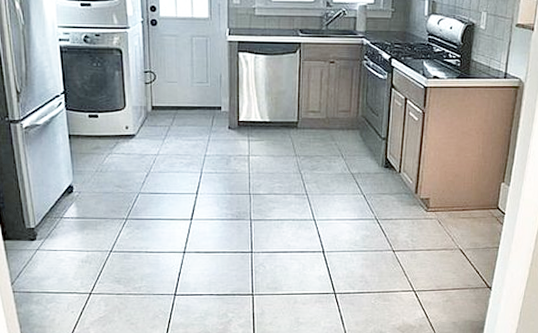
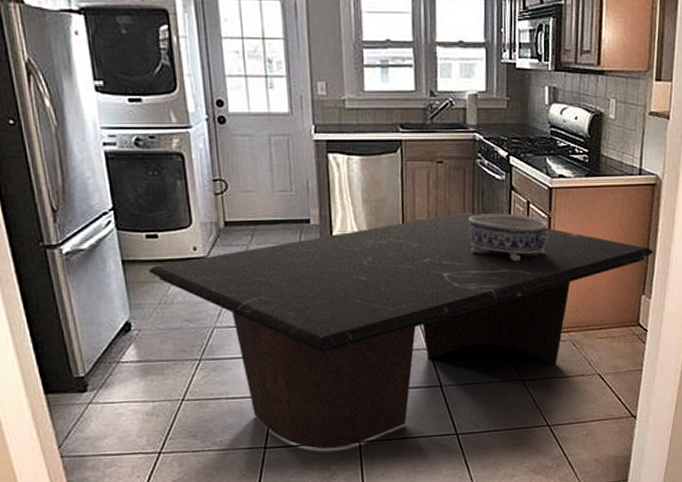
dining table: none [88,105,514,298] -> present [148,212,653,449]
decorative bowl: none [354,107,422,148] -> present [469,213,549,261]

